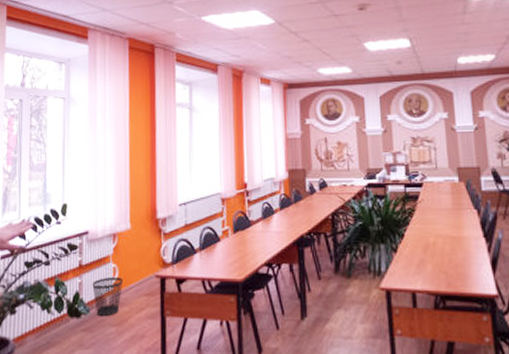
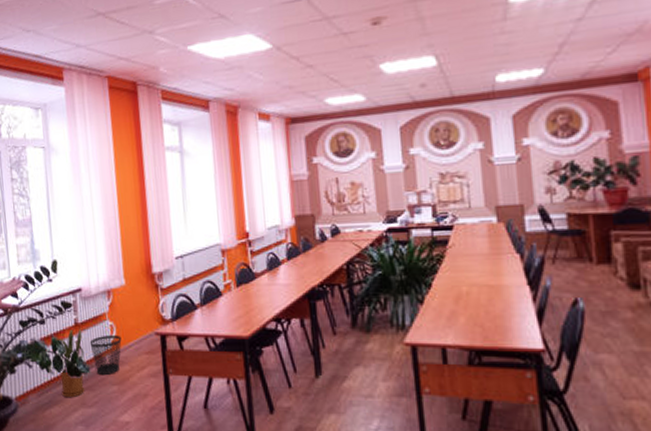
house plant: none [52,270,86,339] -> present [51,328,85,398]

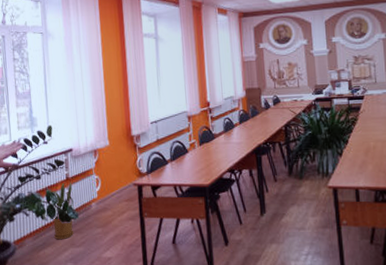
wastebasket: present [89,334,122,374] -> none [78,186,106,219]

